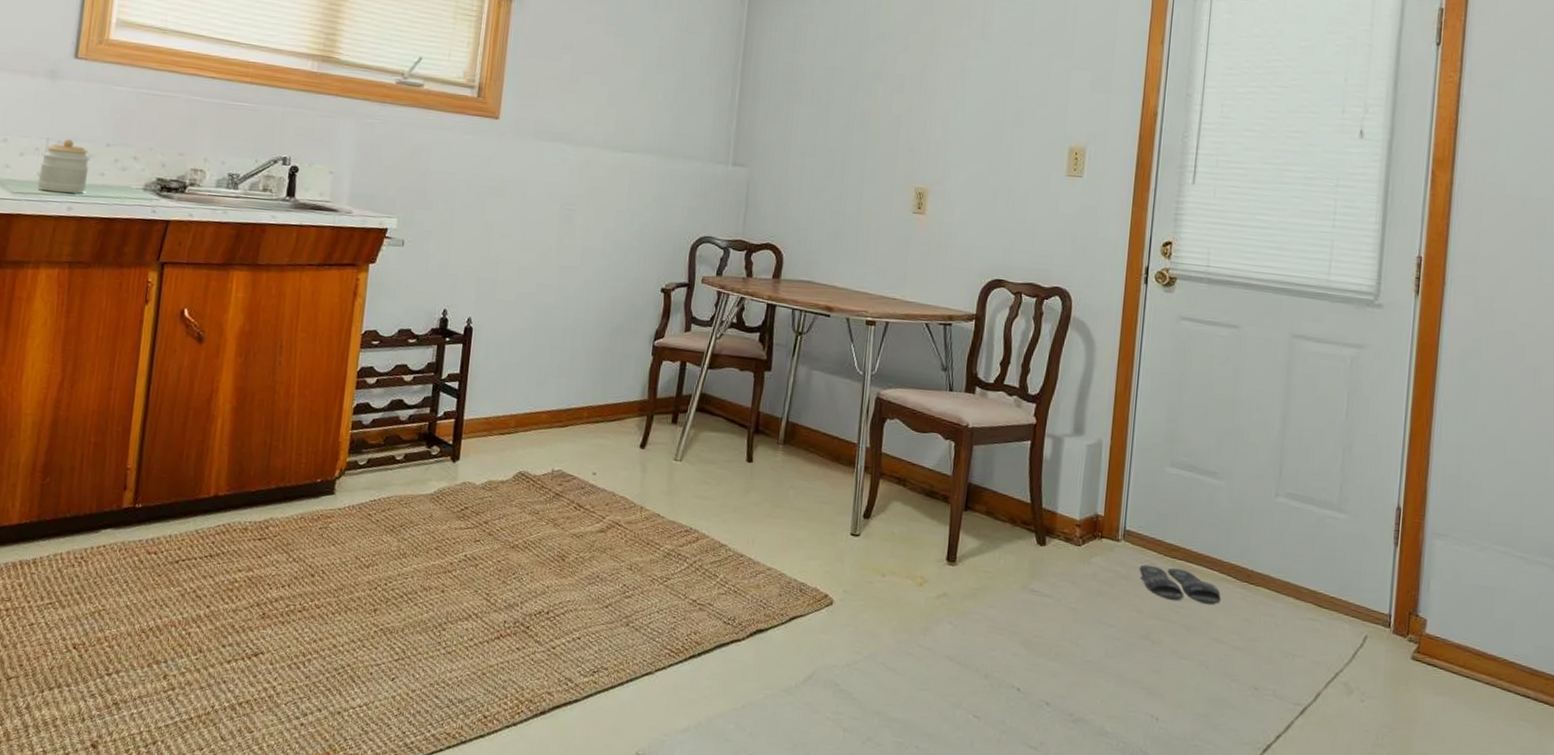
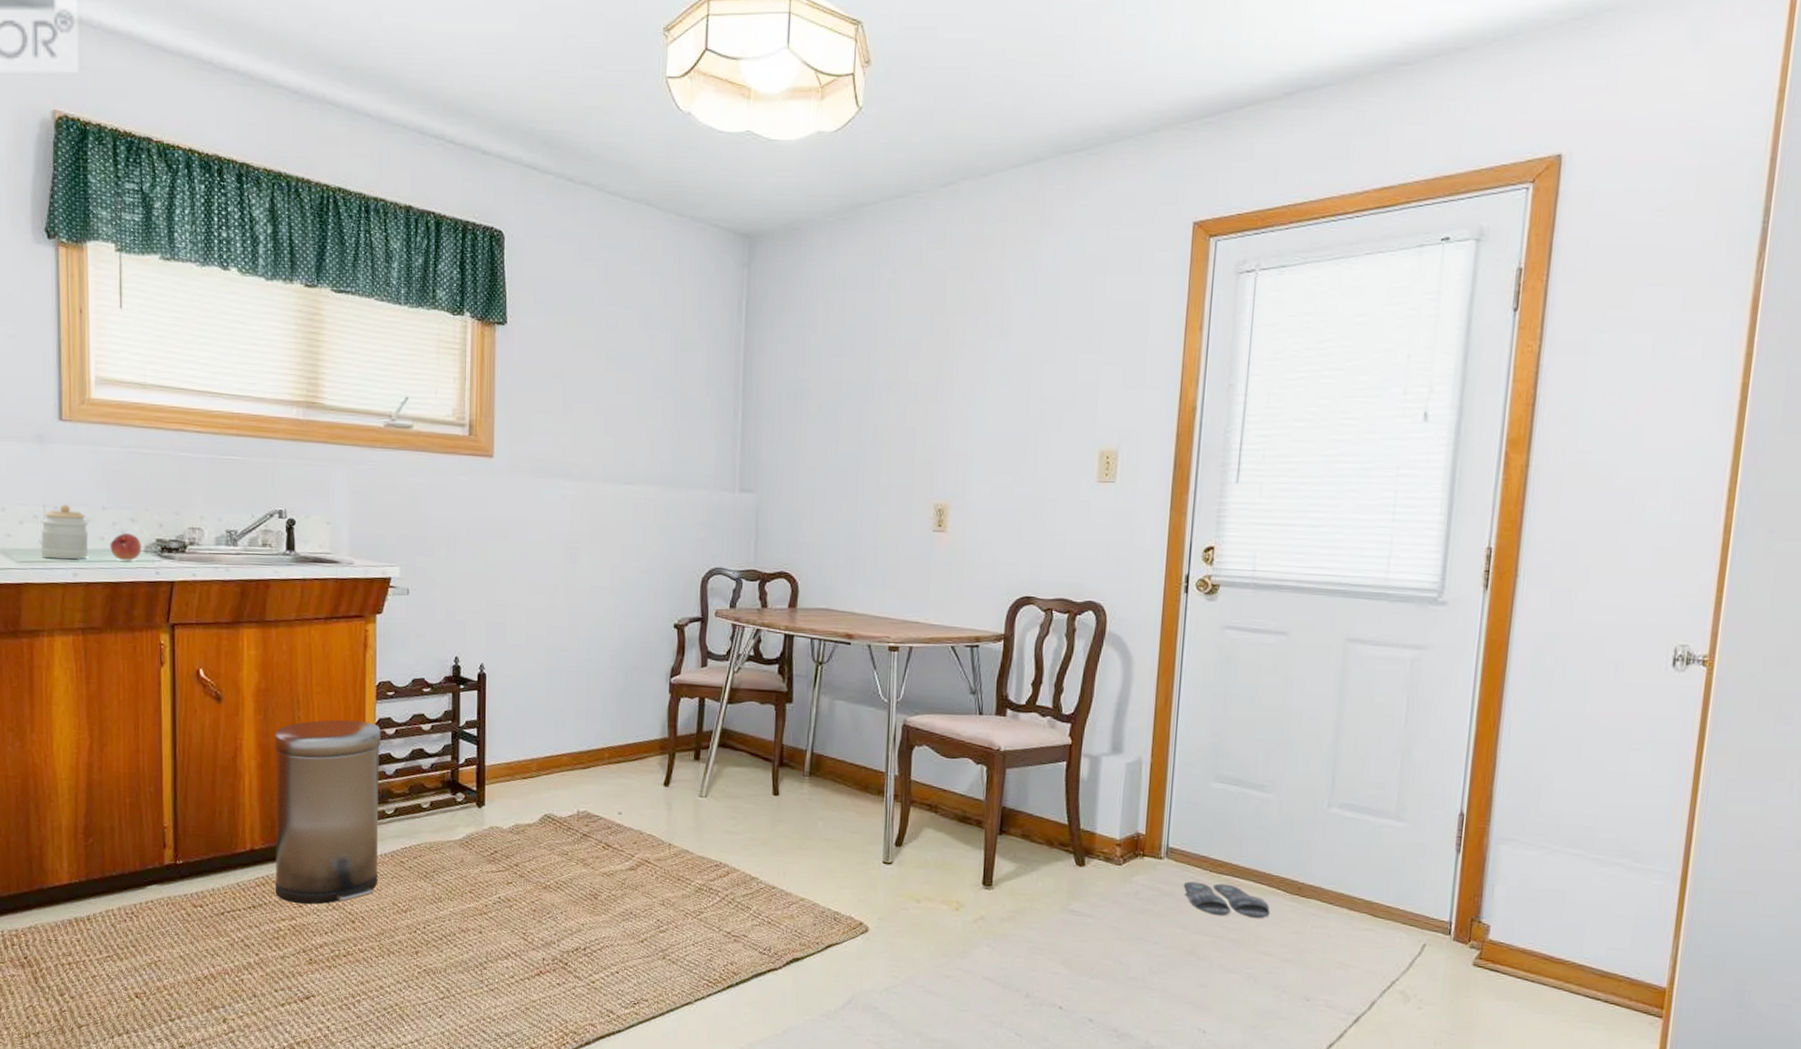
fruit: none [108,170,141,199] -> present [110,533,141,561]
pedal bin: none [235,366,362,556] -> present [273,719,381,904]

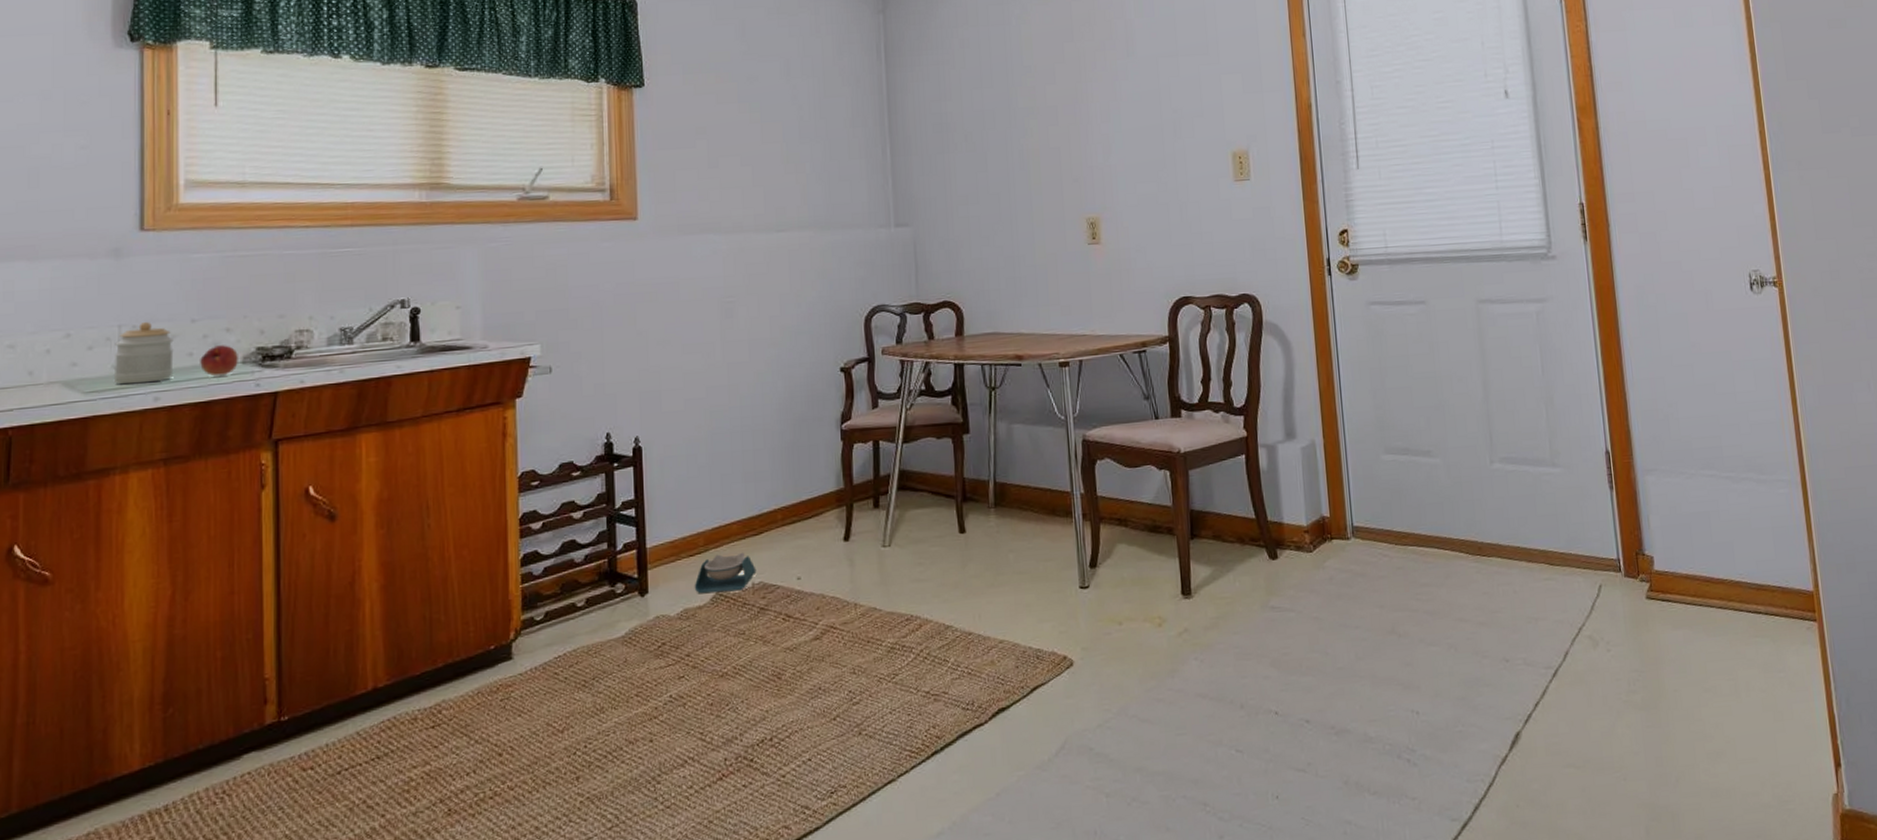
pedal bin: present [273,719,381,904] -> none [399,518,529,744]
pet bowl: none [525,780,582,815] -> present [694,552,757,593]
slippers: present [1183,881,1270,919] -> none [1373,554,1457,589]

